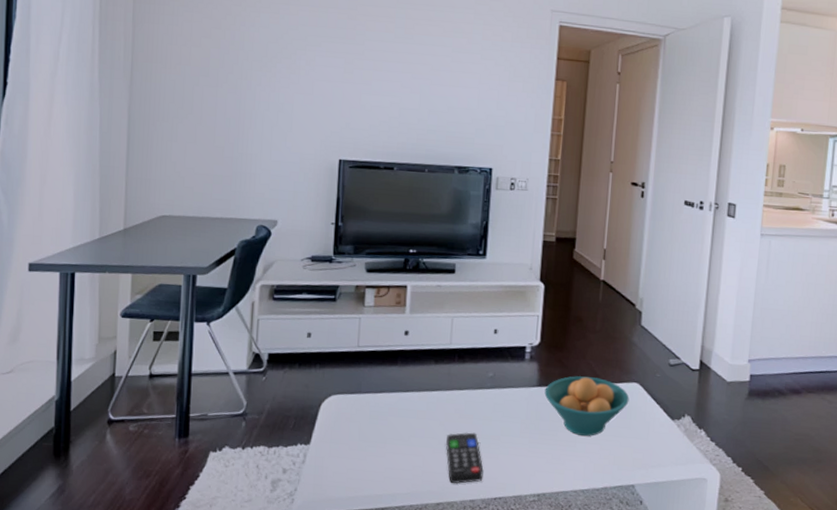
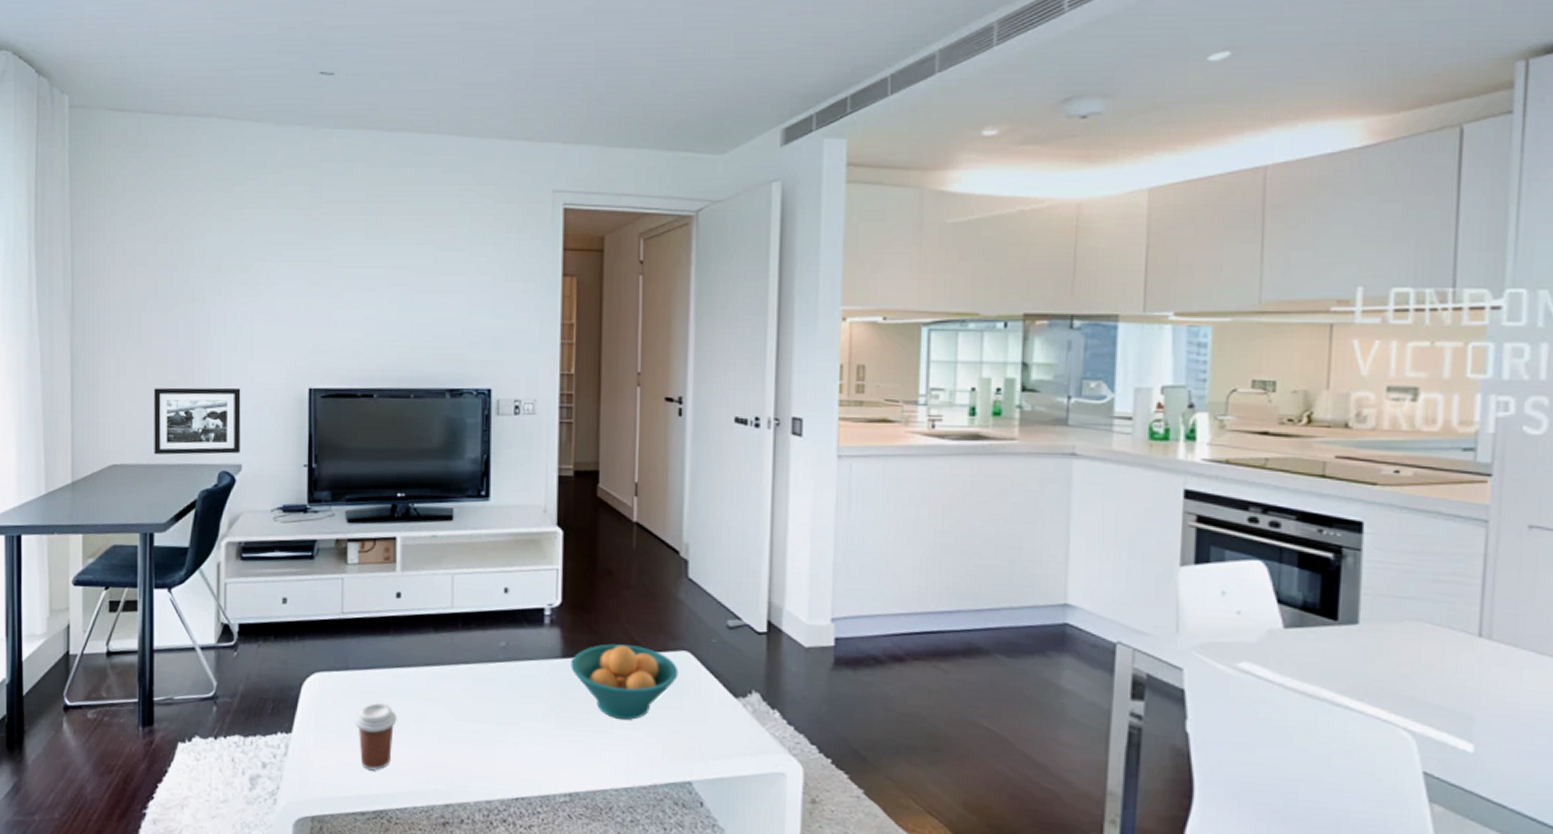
picture frame: none [200,152,280,211] -> present [154,387,241,455]
coffee cup: none [364,420,400,476] -> present [355,703,397,771]
remote control: present [446,432,484,484] -> none [453,716,501,781]

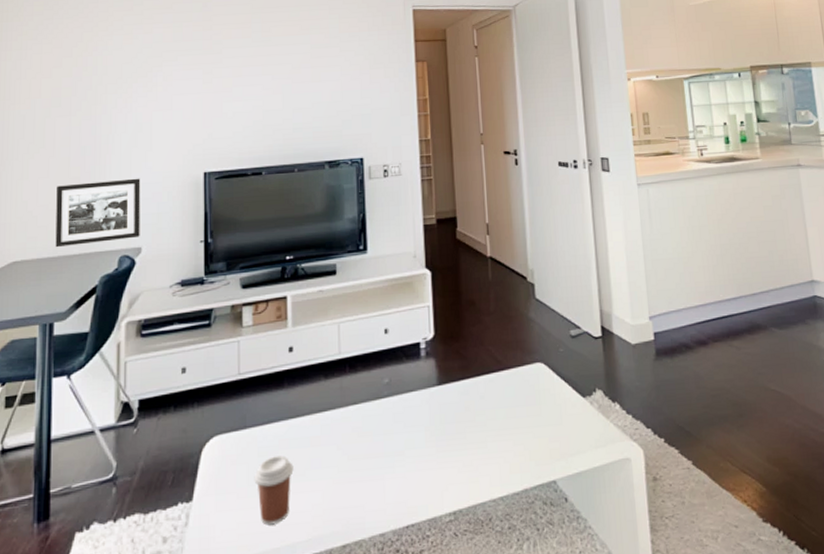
fruit bowl: present [571,643,679,720] -> none [446,364,536,433]

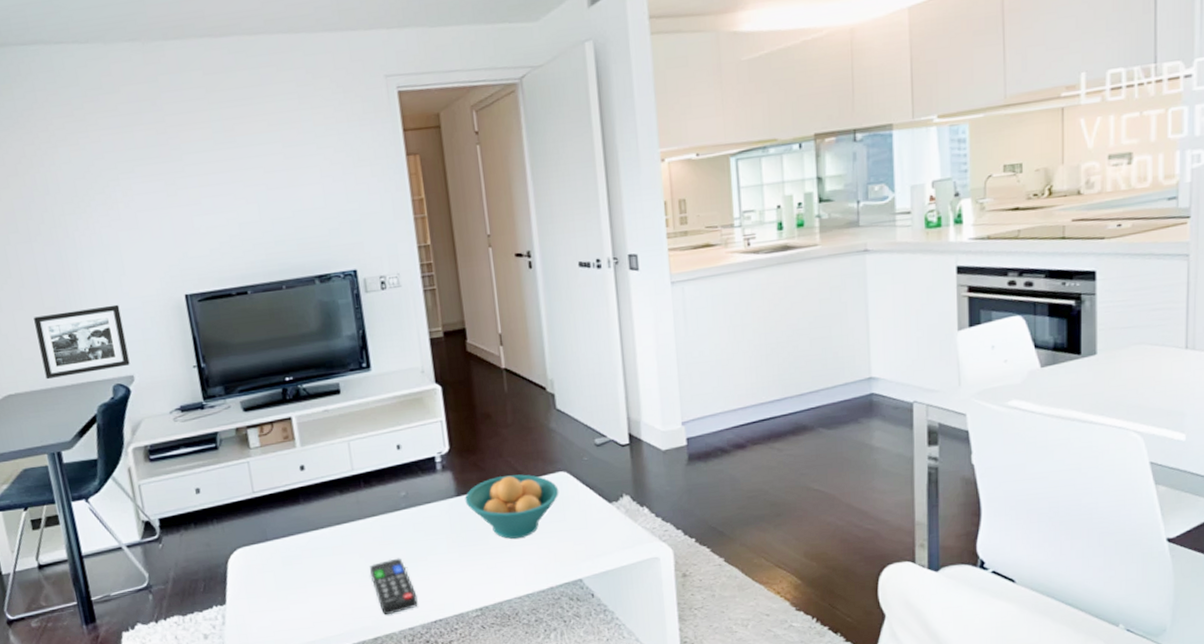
coffee cup: present [254,455,294,526] -> none [281,564,320,623]
remote control: none [346,451,391,518] -> present [370,558,418,615]
fruit bowl: none [446,364,536,433] -> present [465,474,559,539]

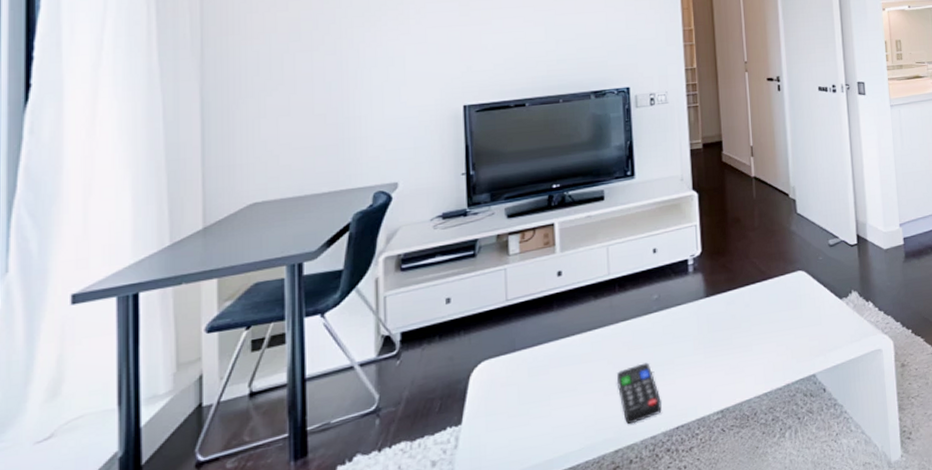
picture frame: present [34,304,130,380] -> none [300,113,396,187]
fruit bowl: present [465,474,559,539] -> none [713,274,797,338]

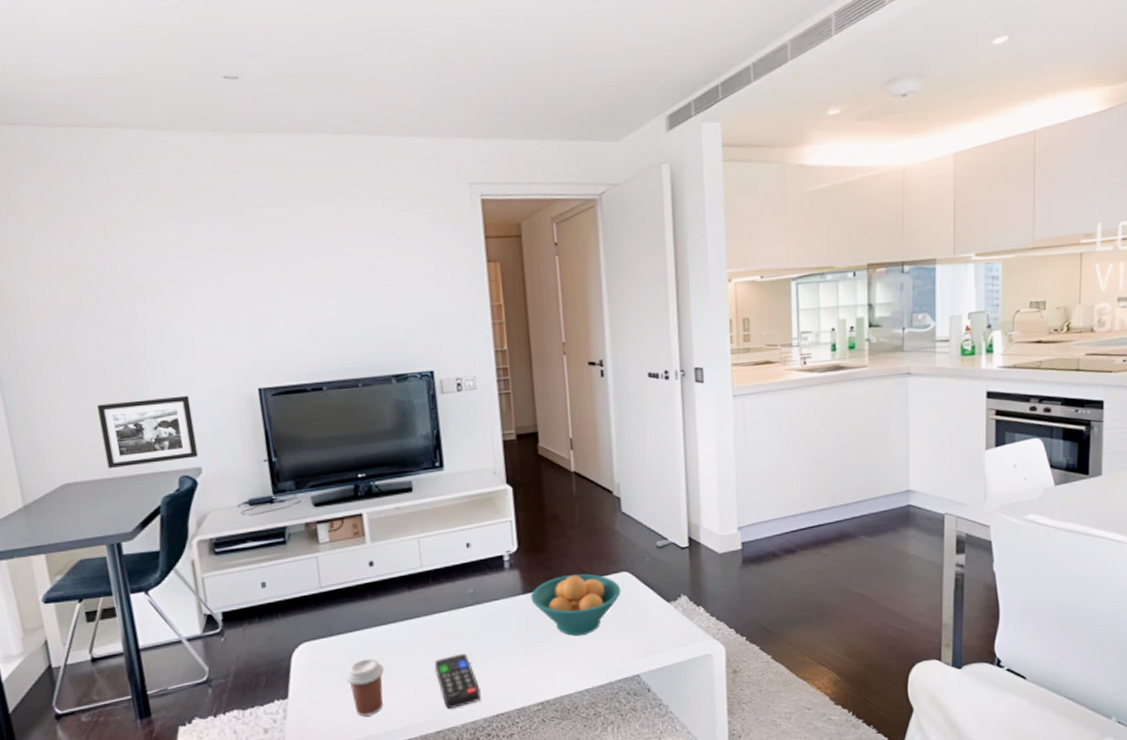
picture frame: none [300,113,396,187] -> present [97,395,198,469]
coffee cup: none [525,374,565,440] -> present [346,658,384,717]
fruit bowl: none [713,274,797,338] -> present [531,574,621,636]

